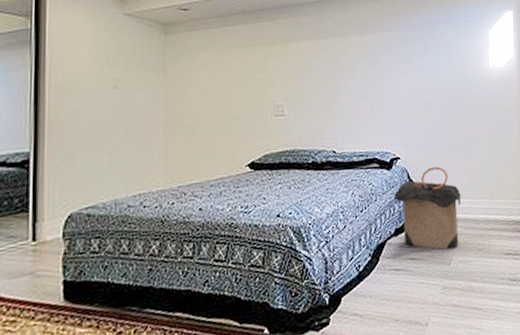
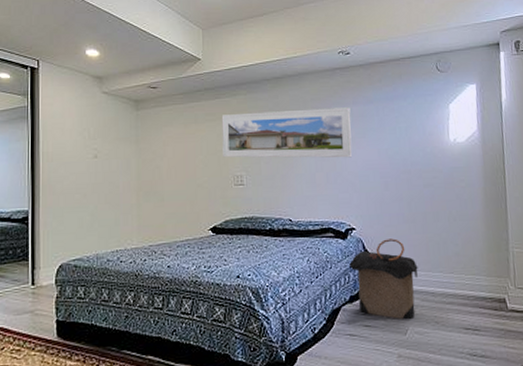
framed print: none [260,33,397,86] -> present [221,107,352,158]

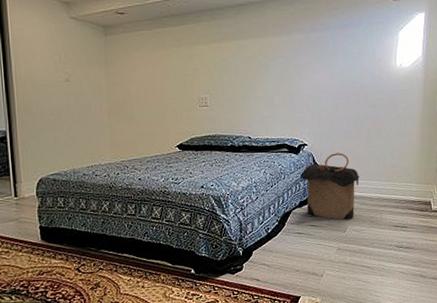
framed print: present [221,107,352,158] -> none [187,34,308,82]

